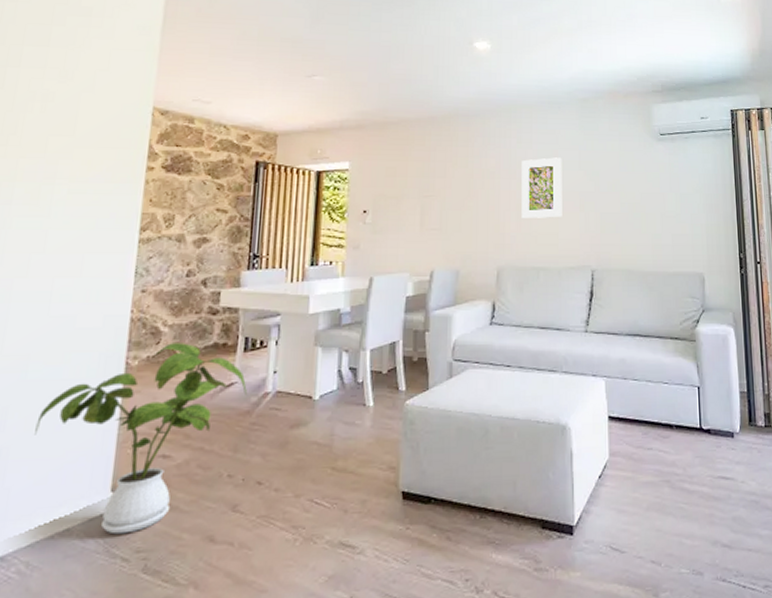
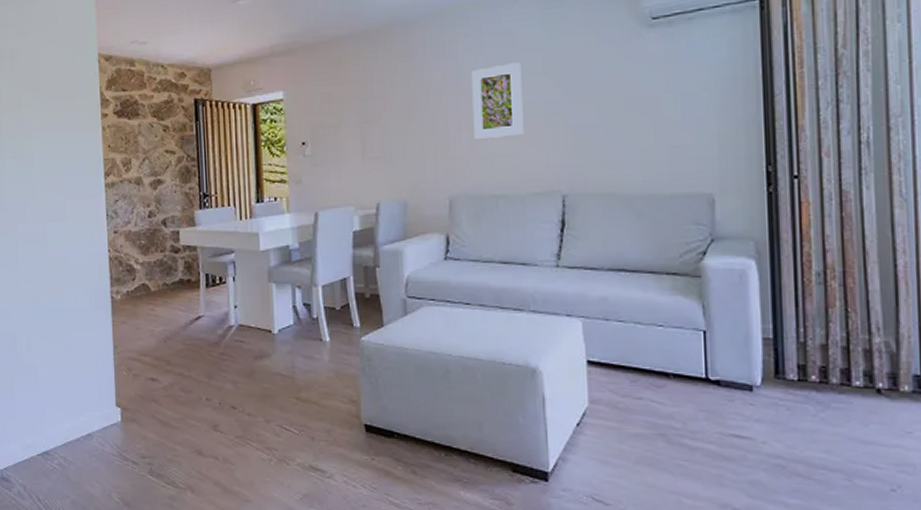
house plant: present [35,343,247,535] -> none [53,279,213,442]

